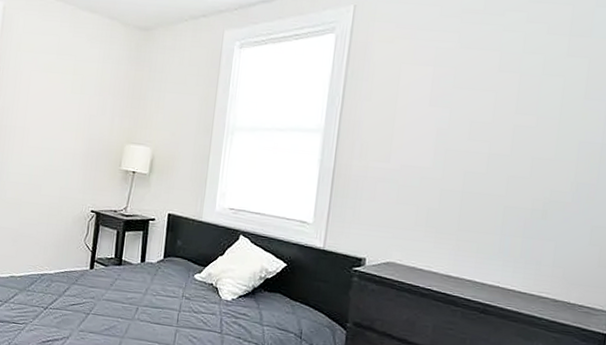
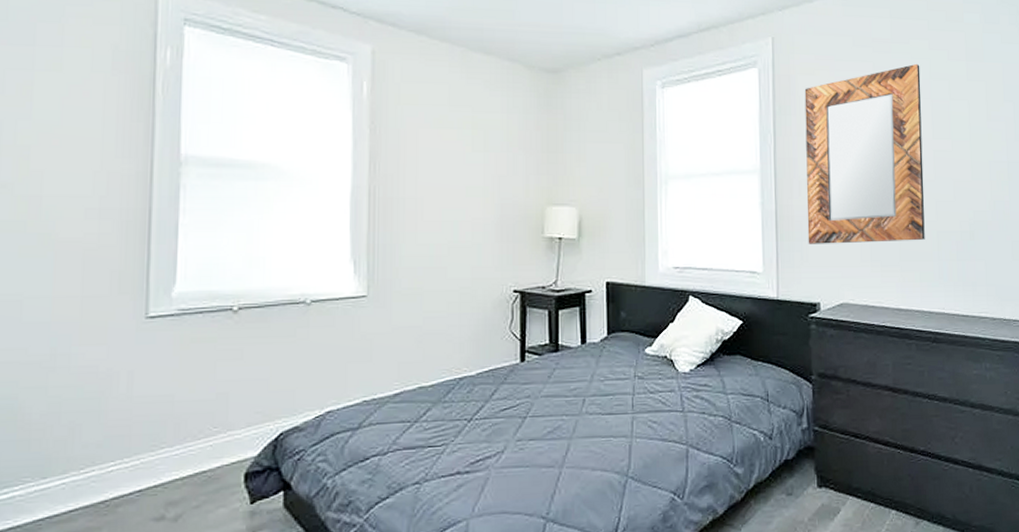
home mirror: none [362,36,513,213] -> present [804,63,925,244]

